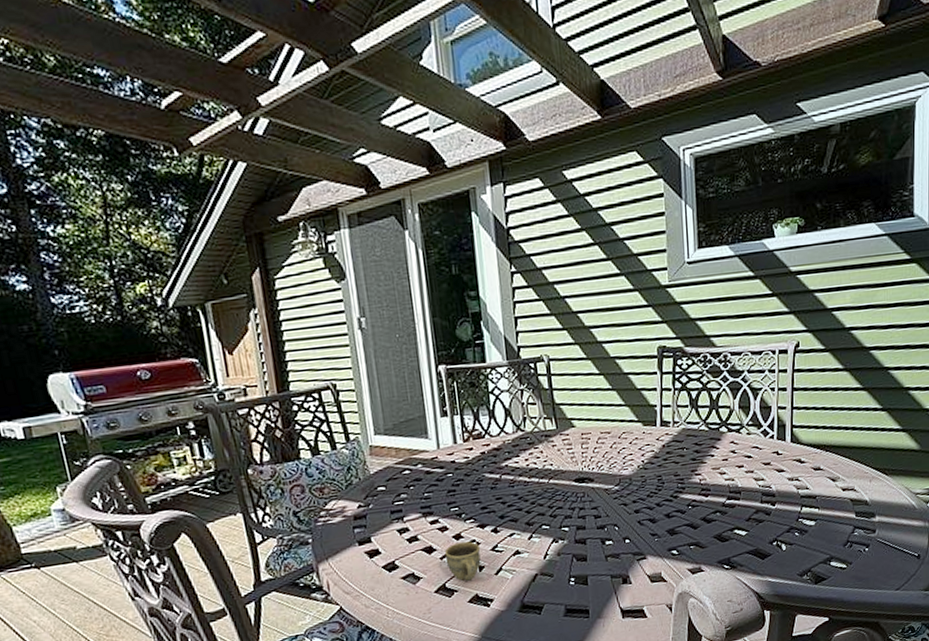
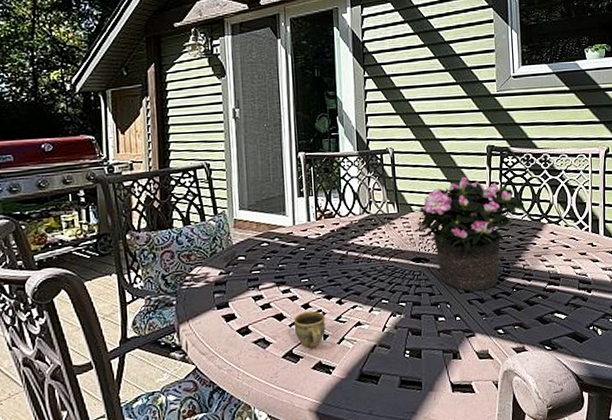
potted flower: none [575,383,701,511] -> present [414,176,525,292]

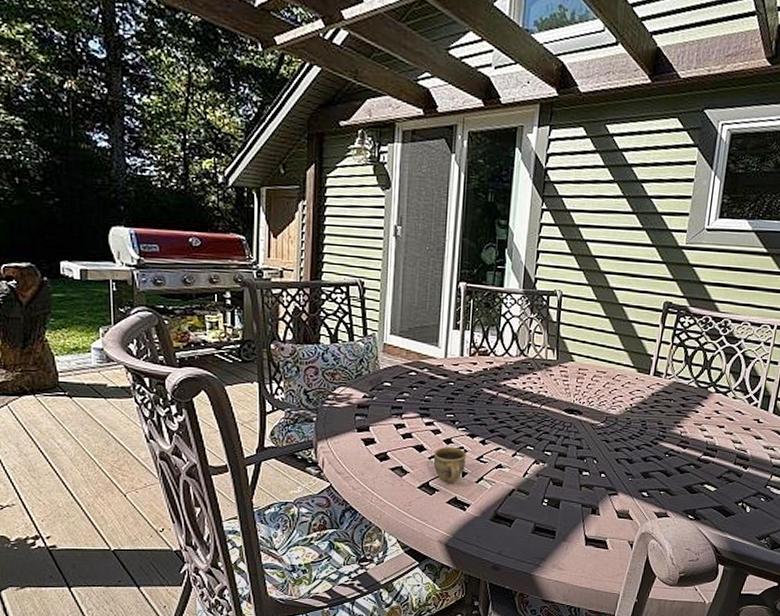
potted flower: present [414,176,525,292] -> none [571,331,694,451]

